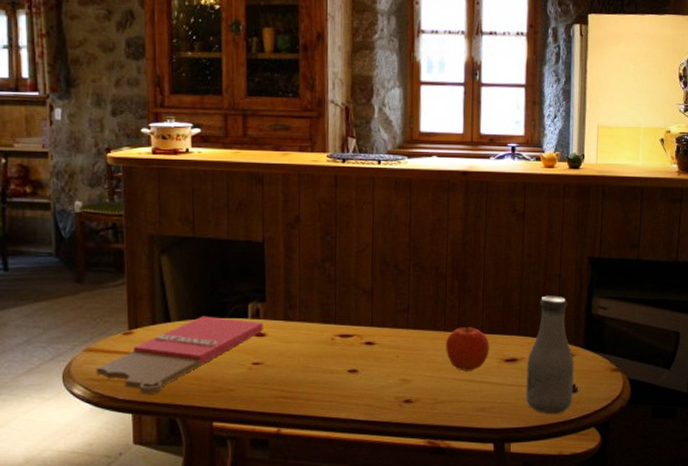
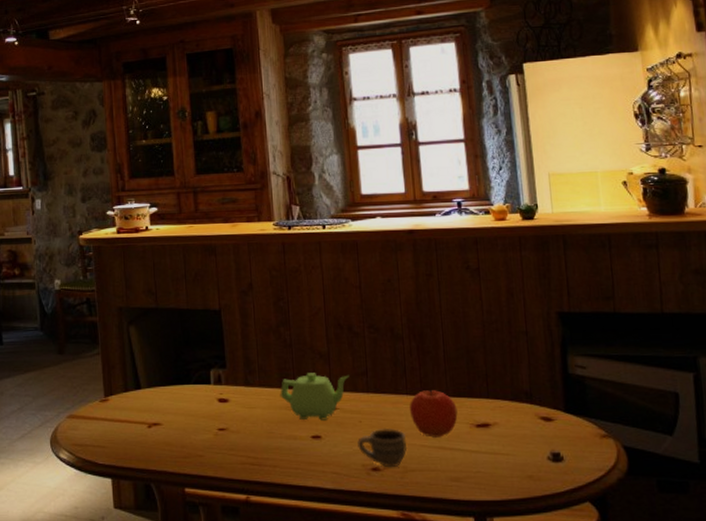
cutting board: present [96,316,263,394] -> none [78,382,226,459]
teapot: none [320,308,391,355] -> present [280,373,349,420]
cup: none [393,362,440,399] -> present [357,427,408,467]
bottle: present [526,295,574,414] -> none [501,354,559,486]

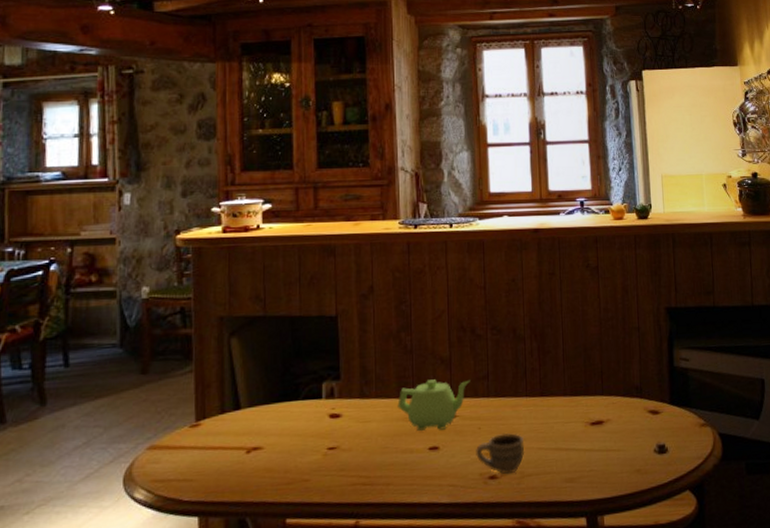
fruit: present [410,390,458,438] -> none [529,390,574,439]

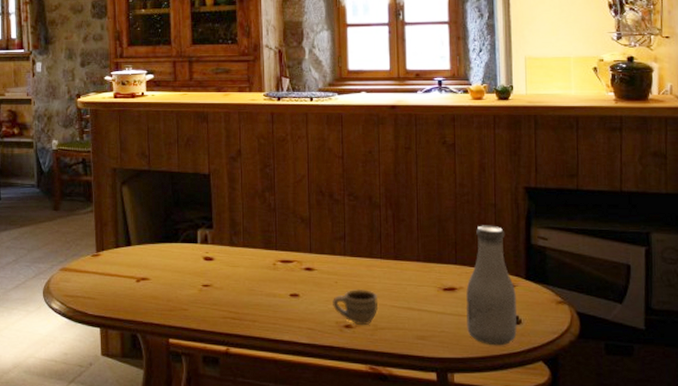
teapot: present [397,379,470,431] -> none [262,236,328,280]
bottle: none [613,350,664,480] -> present [466,225,517,346]

